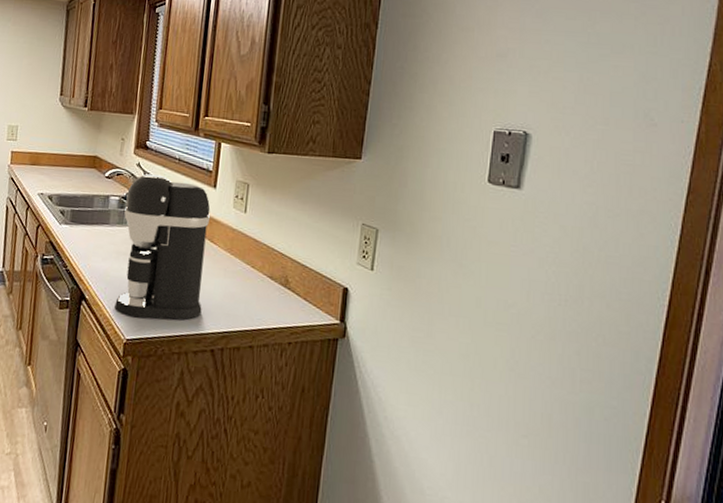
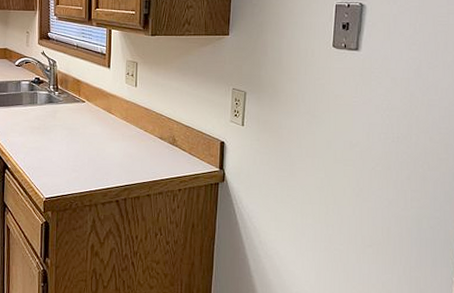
coffee maker: present [114,174,211,320] -> none [33,60,107,180]

